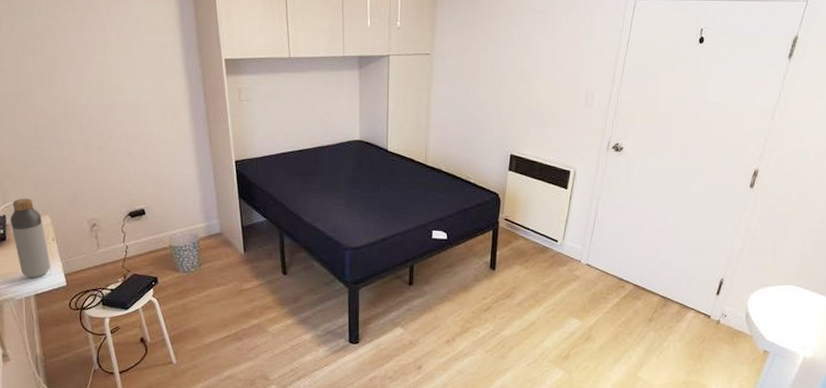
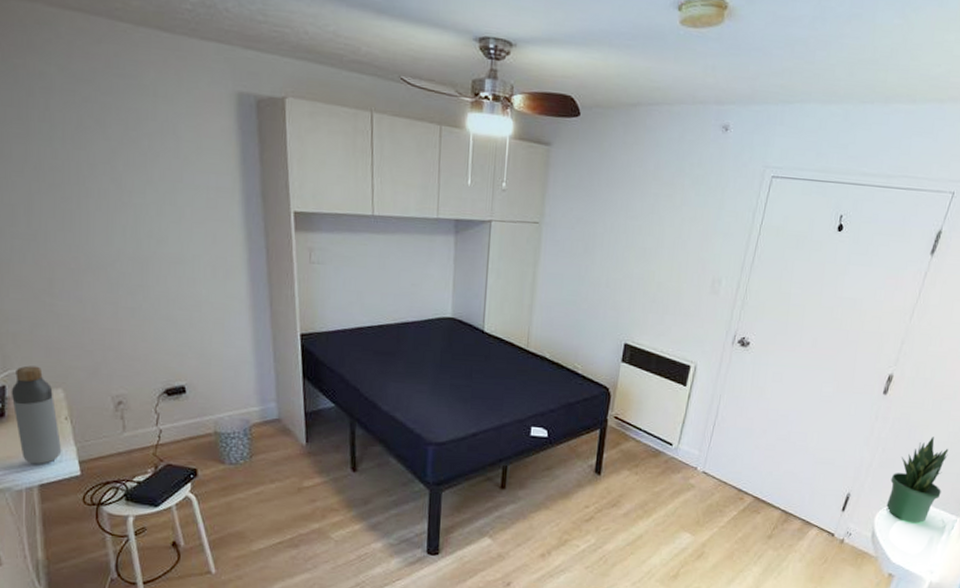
planter: none [758,224,815,304] -> present [886,437,949,524]

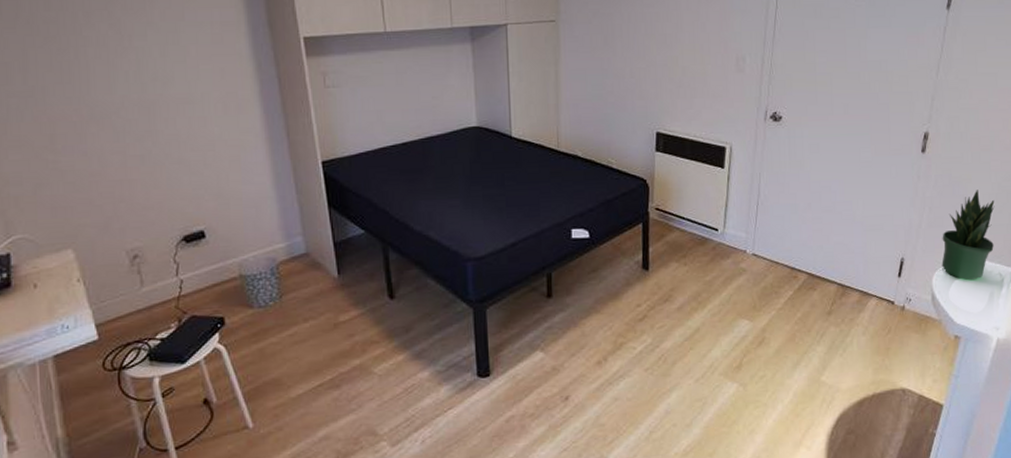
bottle: present [11,365,62,464] -> none [16,228,76,334]

